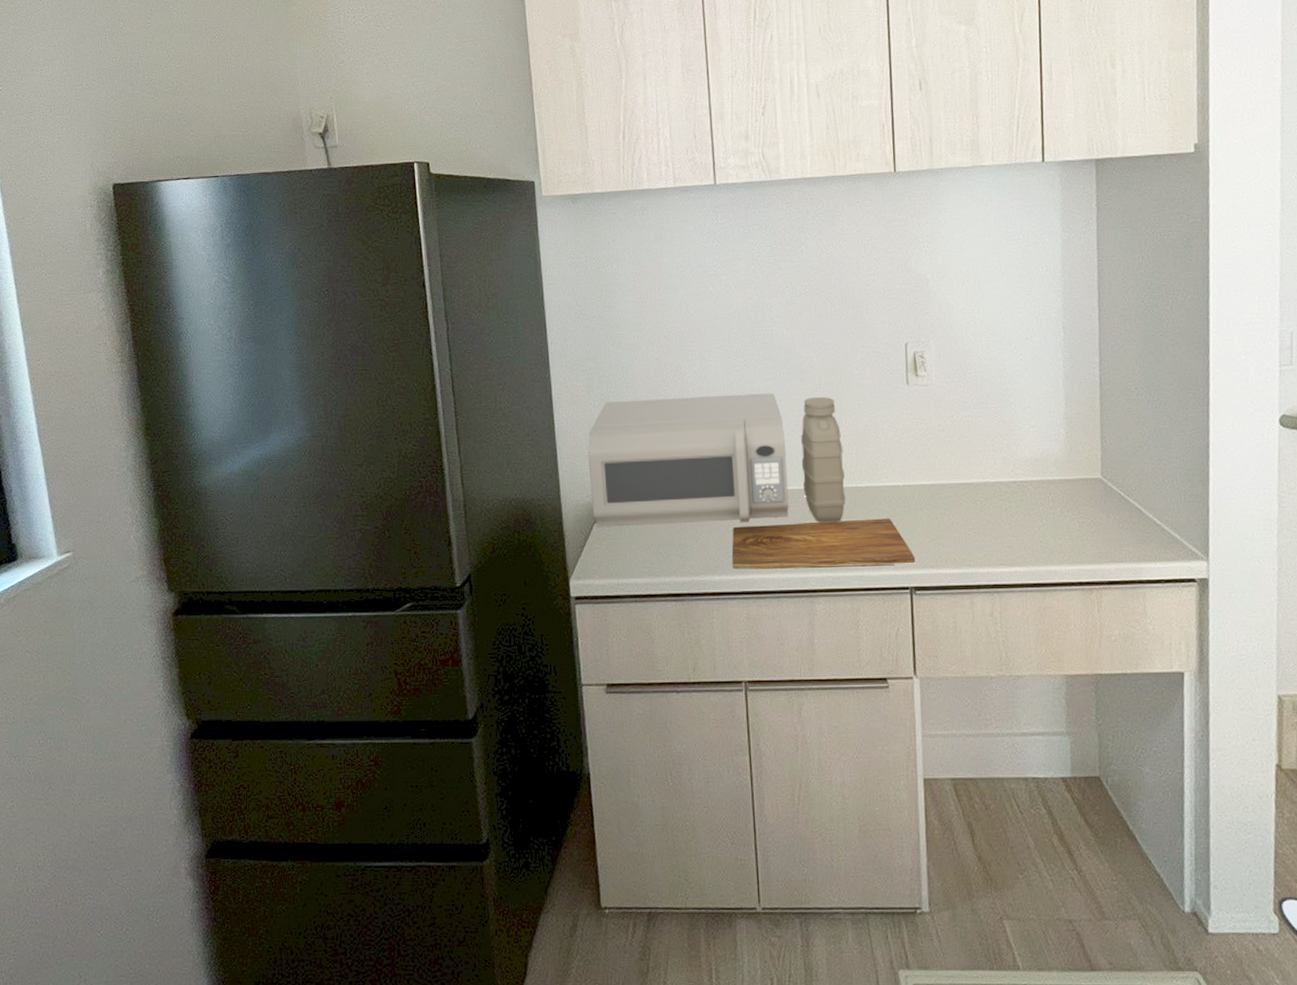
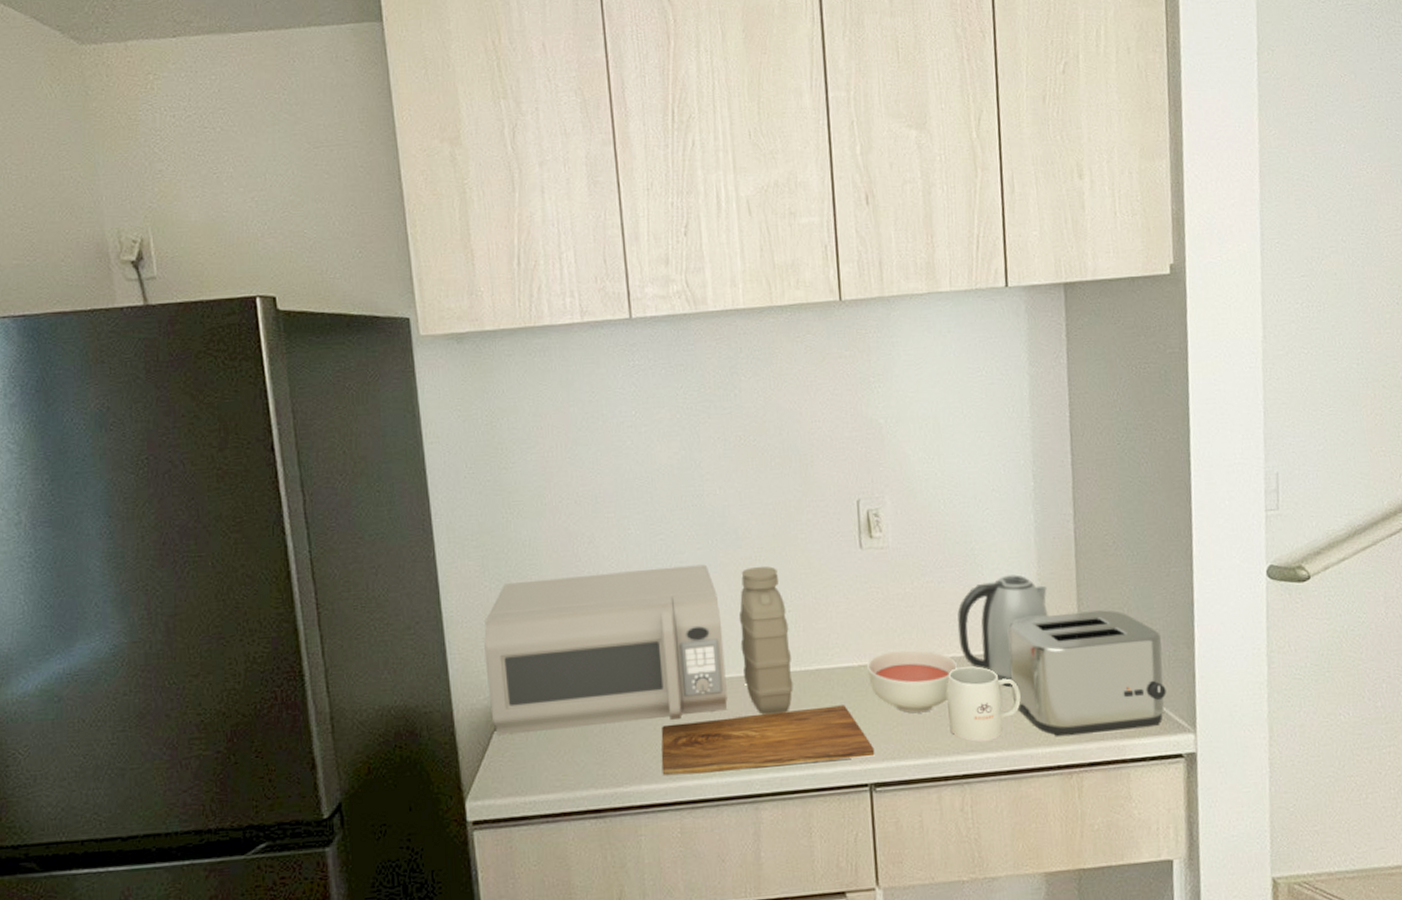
bowl: none [910,473,991,529] -> present [866,648,958,714]
mug: none [980,490,1048,558] -> present [946,665,1022,743]
kettle: none [991,413,1074,510] -> present [957,575,1048,687]
toaster: none [1037,448,1182,557] -> present [1008,610,1167,737]

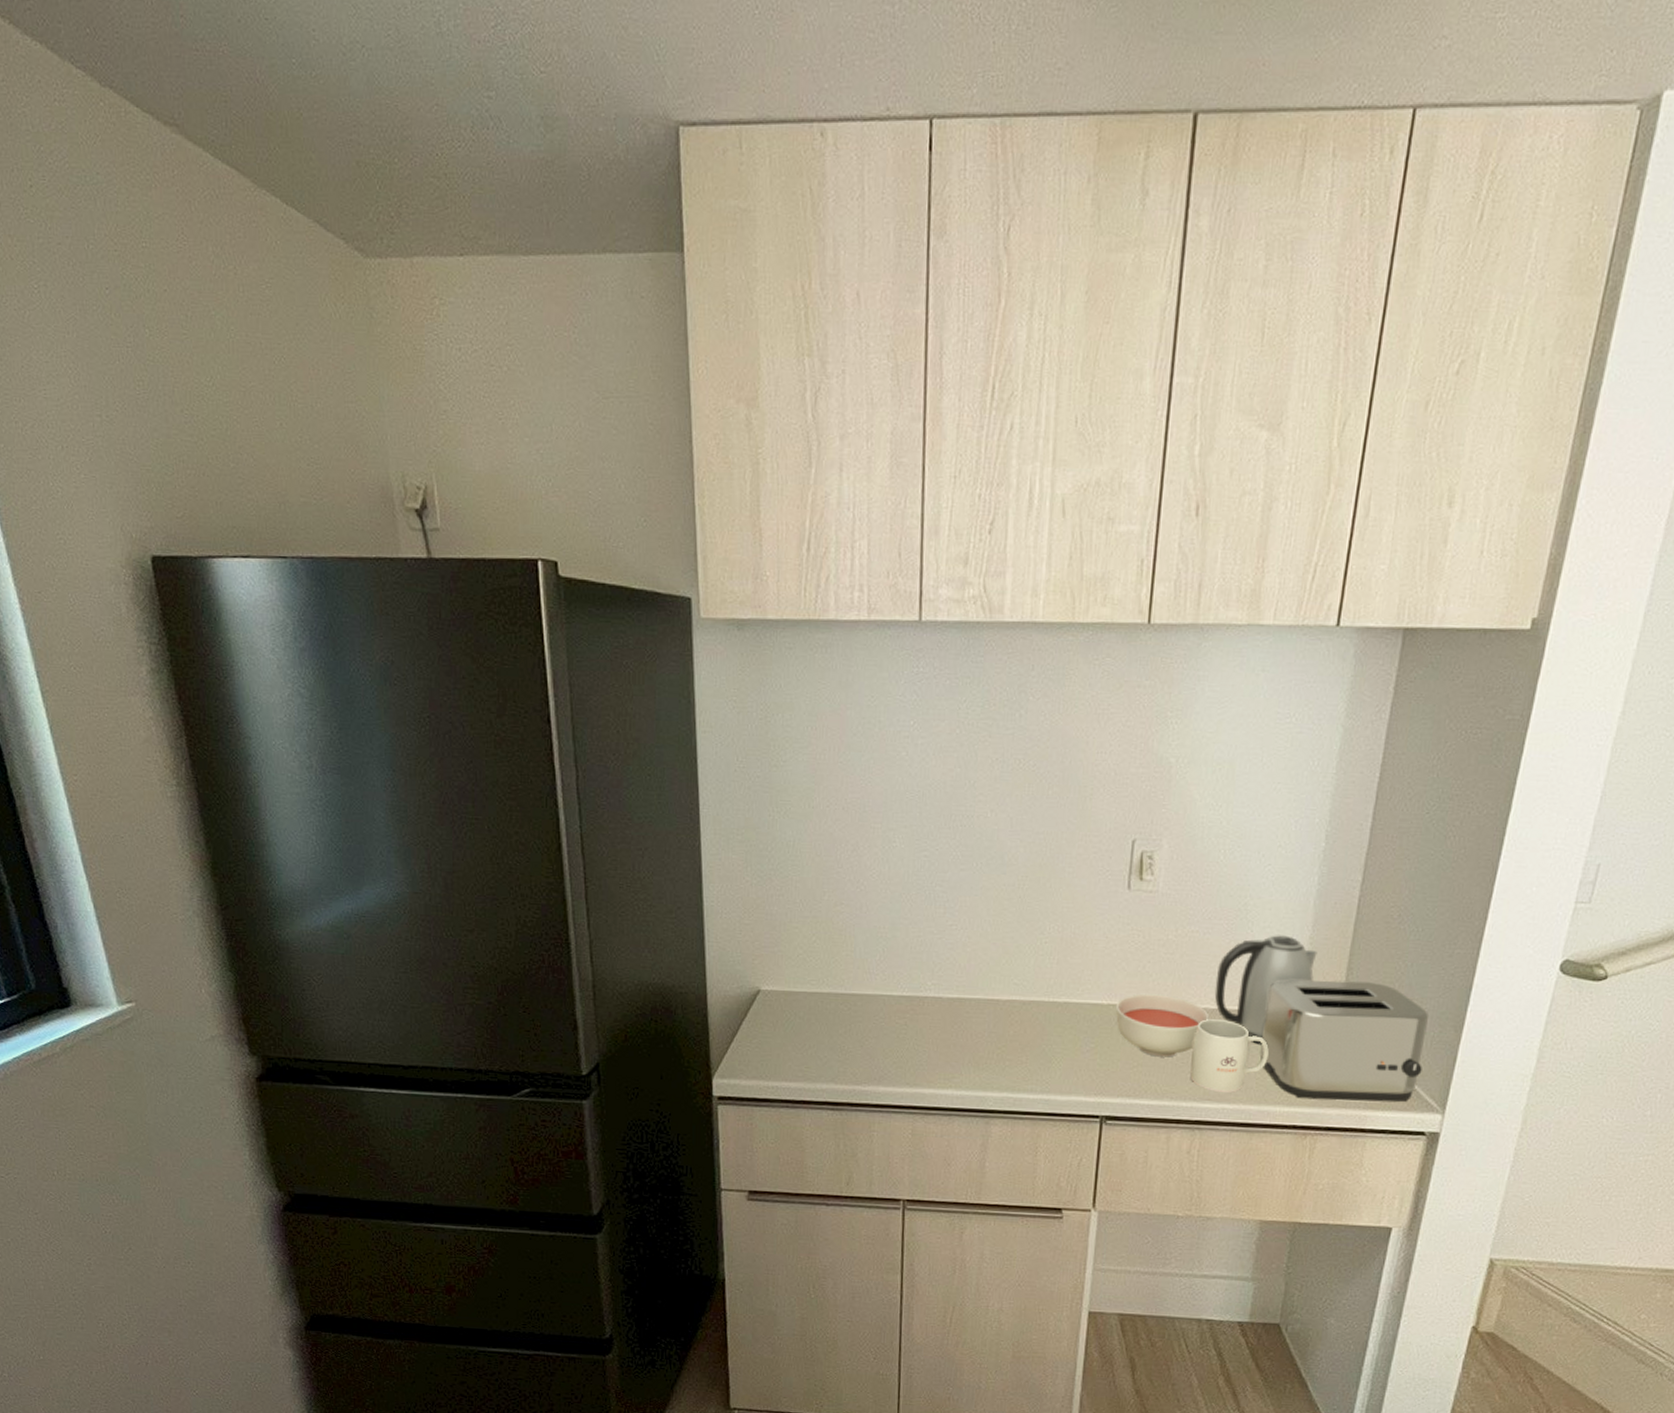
microwave: present [484,564,728,736] -> none [741,881,976,1031]
cutting board: present [661,705,875,776] -> none [900,1034,1111,1091]
water jug: present [739,566,793,715] -> none [991,895,1043,1039]

